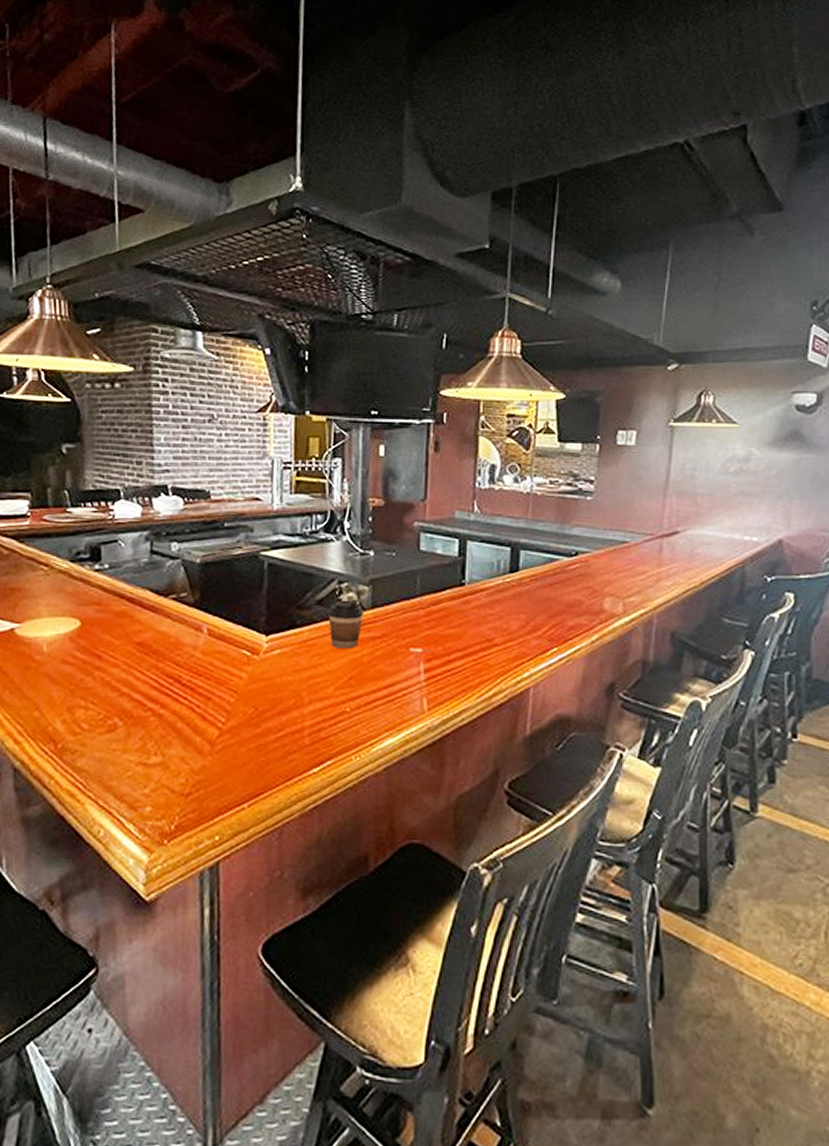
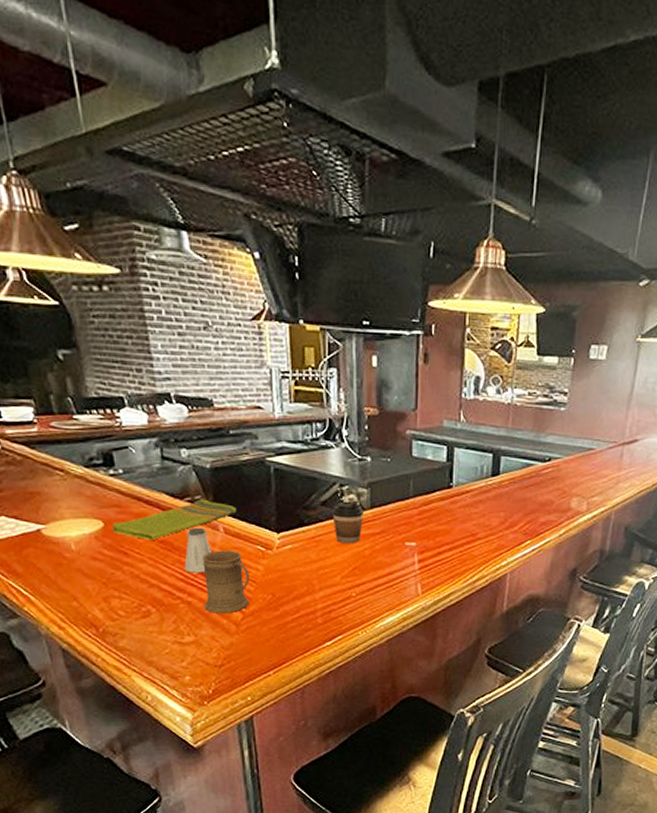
dish towel: none [88,596,224,643] -> present [112,499,237,541]
saltshaker: none [160,628,192,681] -> present [184,527,212,573]
mug: none [176,654,232,730] -> present [202,550,250,614]

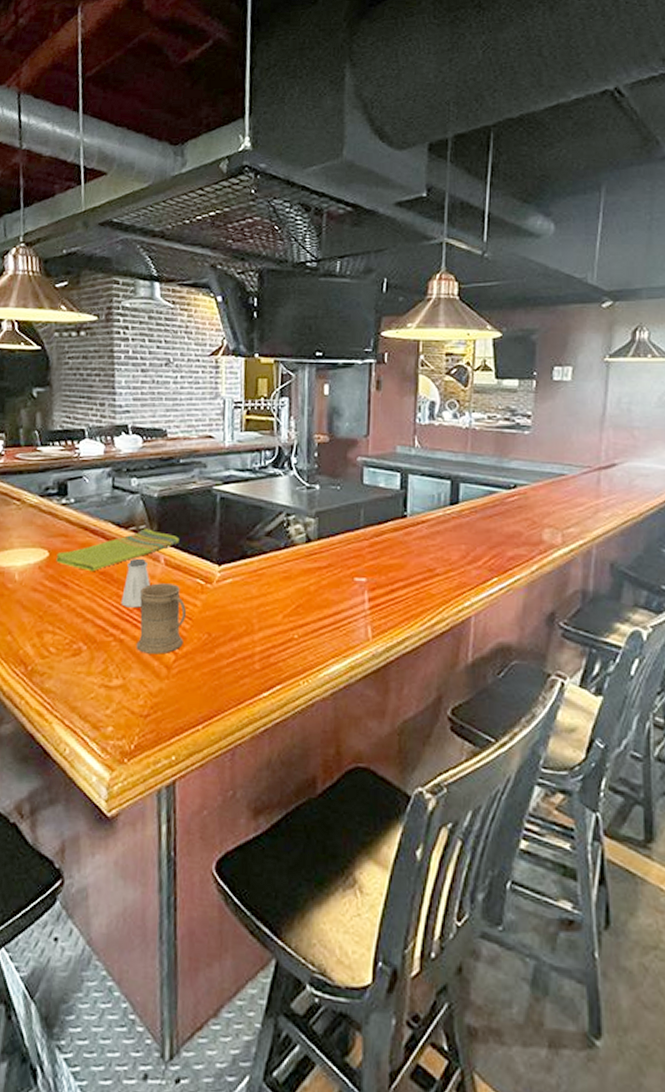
coffee cup: present [332,501,363,544] -> none [277,531,310,579]

